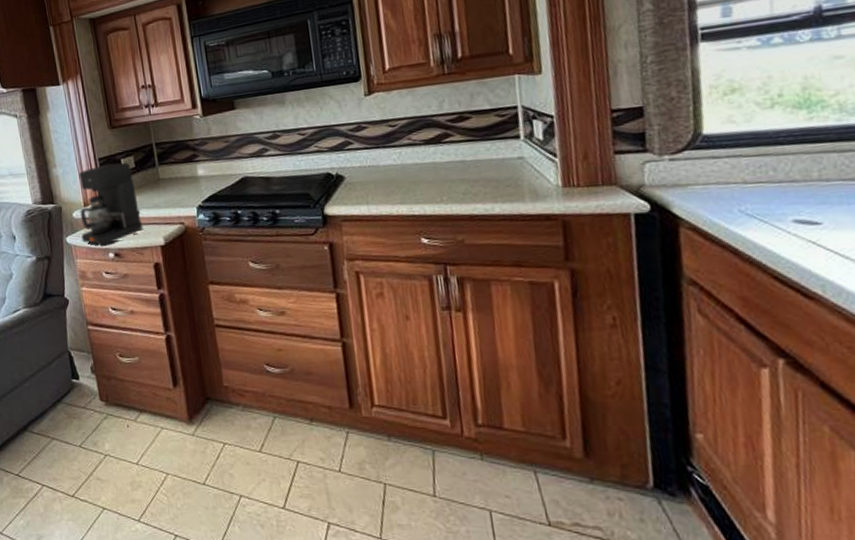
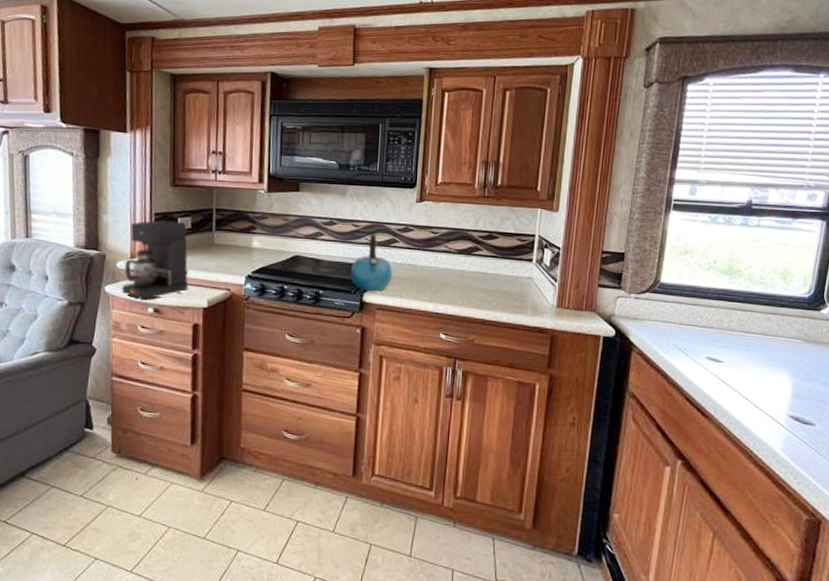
kettle: none [305,139,354,204] -> present [351,234,393,292]

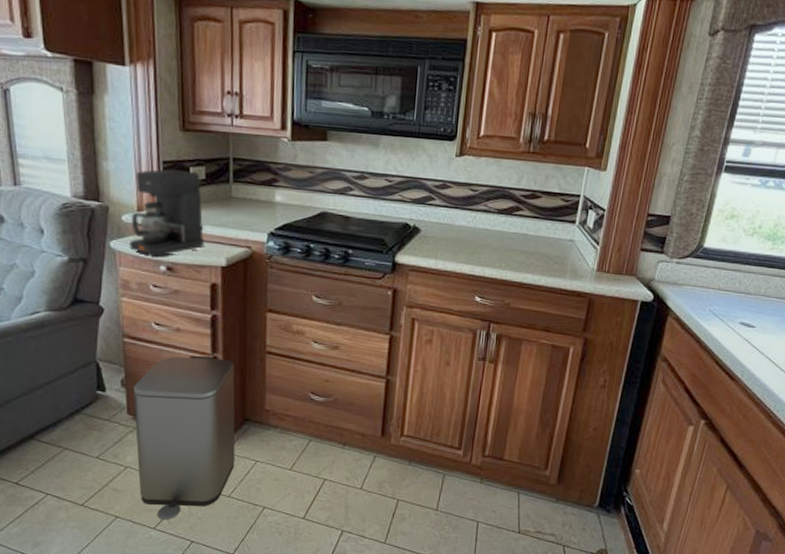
pedal bin: none [118,393,213,562] -> present [133,355,236,520]
kettle: present [351,234,393,292] -> none [383,190,428,253]

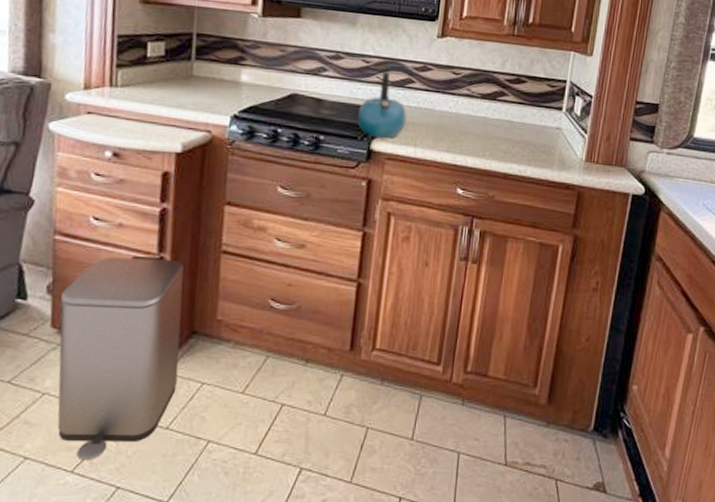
coffee maker: present [129,169,205,257] -> none [71,43,159,141]
kettle: none [383,190,428,253] -> present [358,72,407,139]

